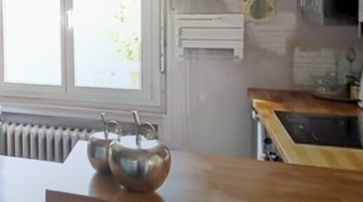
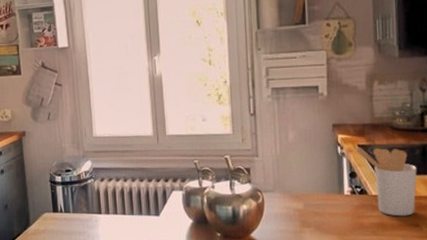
utensil holder: none [272,113,341,189] -> present [356,147,417,217]

